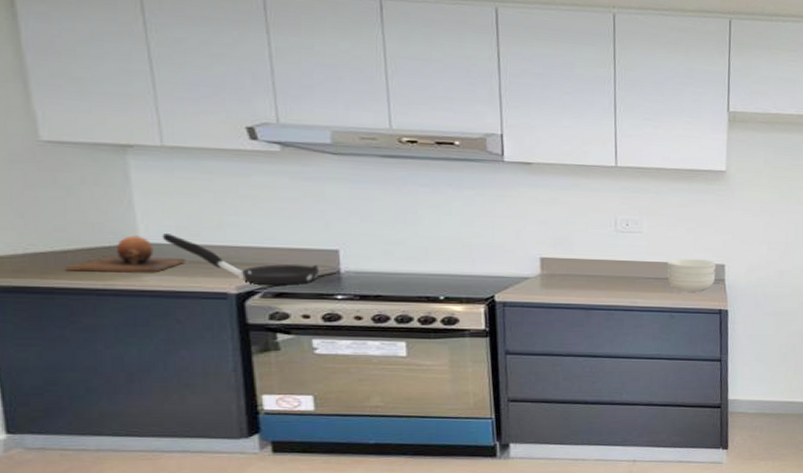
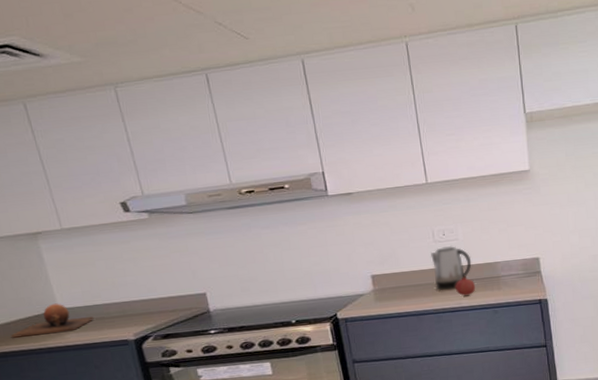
frying pan: present [162,234,320,285] -> none [73,298,194,330]
kettle: none [610,237,654,287] -> present [431,245,472,291]
fruit: none [632,272,654,296] -> present [455,275,476,297]
bowl: present [667,258,716,292] -> none [485,255,532,288]

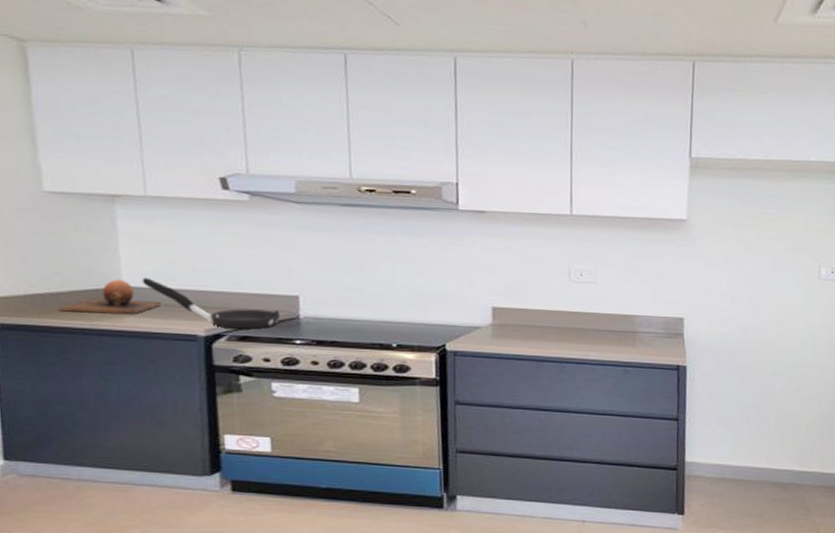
frying pan: none [73,298,194,330] -> present [142,278,281,330]
kettle: present [431,245,472,291] -> none [562,288,608,339]
fruit: present [455,275,476,297] -> none [584,324,608,349]

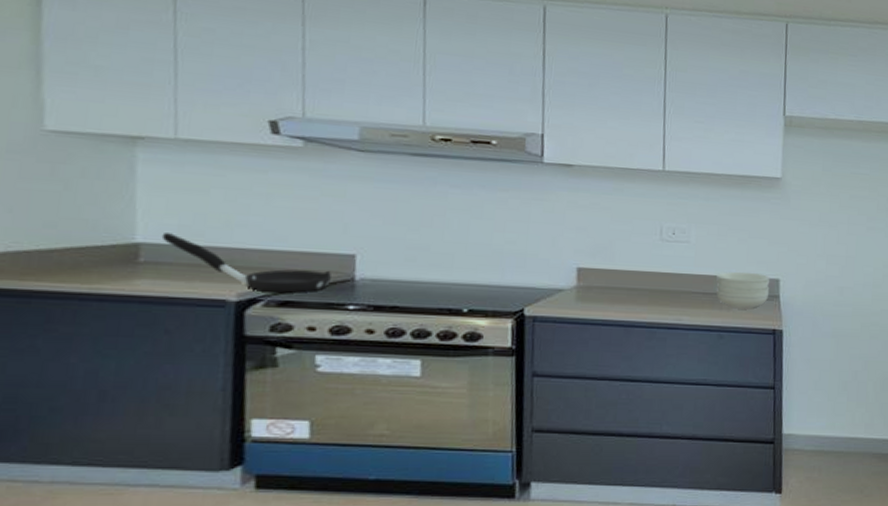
chopping board: present [58,279,162,315] -> none [48,234,186,276]
bowl: none [622,311,675,346] -> present [716,271,770,310]

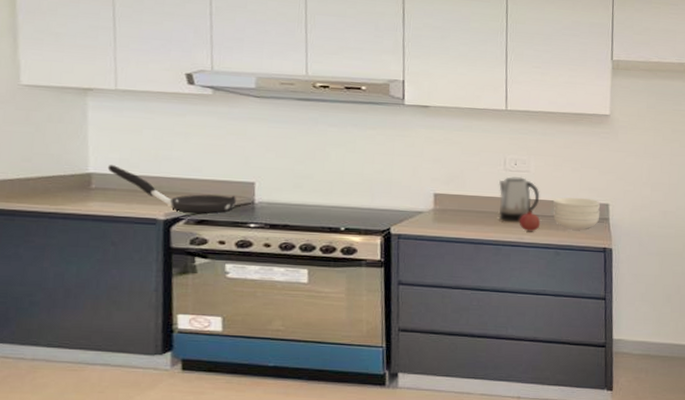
kettle: none [653,247,702,302] -> present [498,176,540,223]
fruit: none [676,286,702,312] -> present [519,209,541,232]

